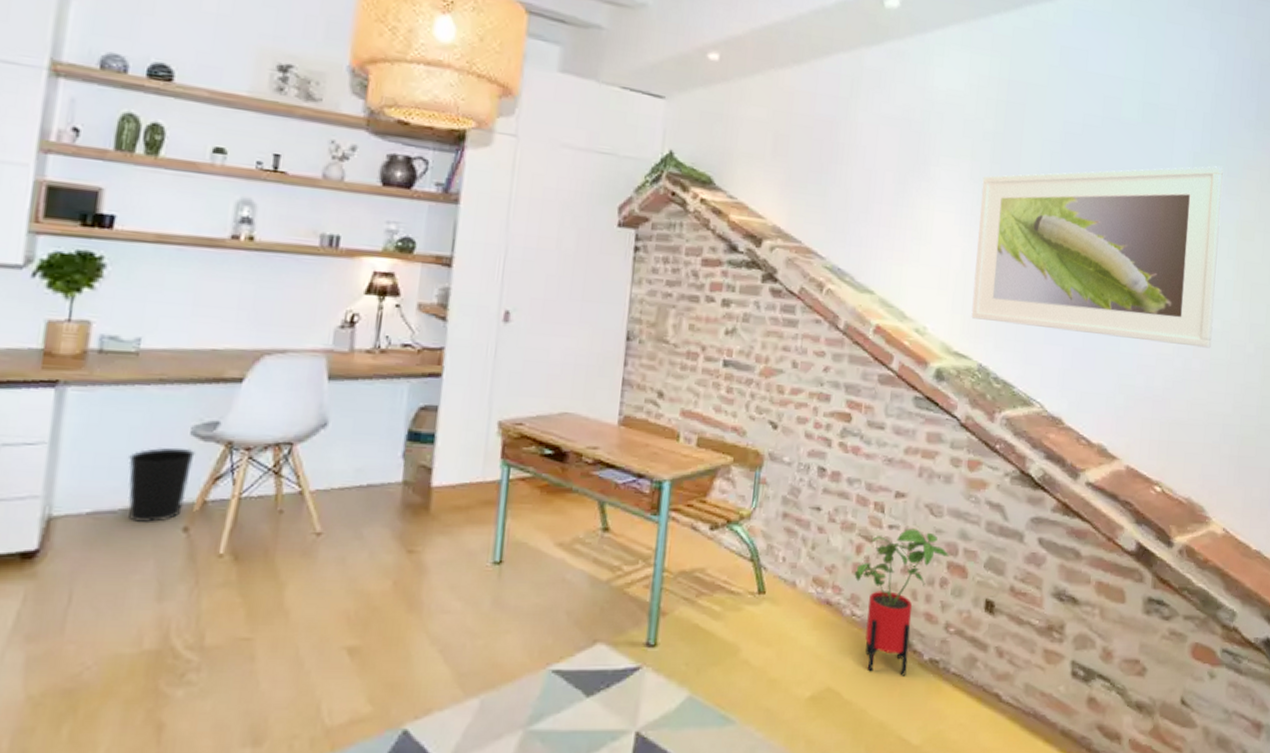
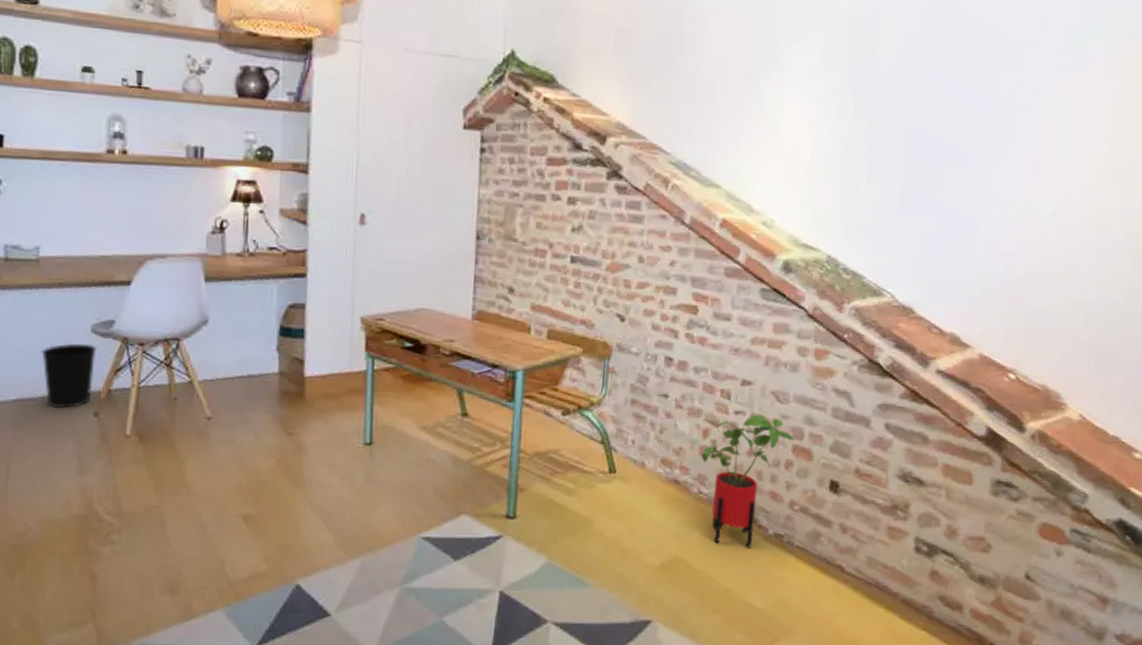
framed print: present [971,166,1224,348] -> none [821,40,1104,235]

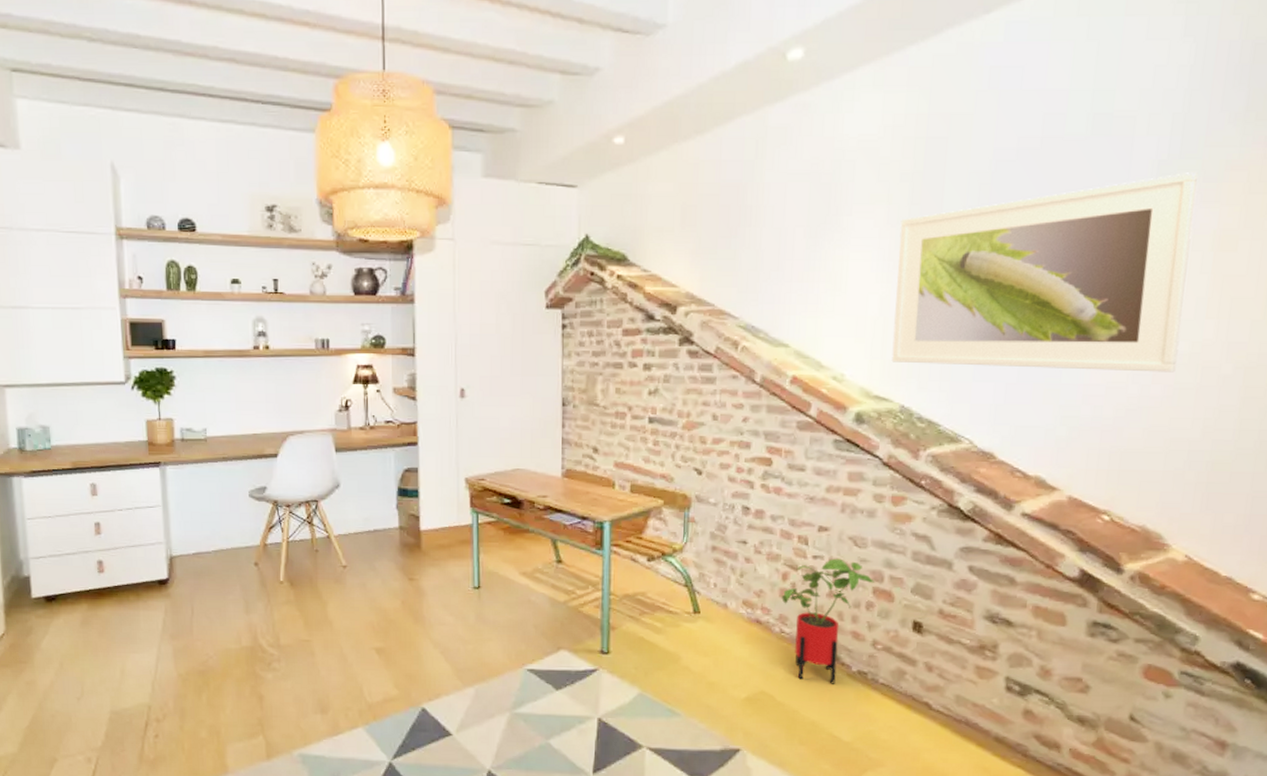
wastebasket: present [42,343,97,408] -> none [212,506,254,559]
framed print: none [821,40,1104,235] -> present [891,171,1198,373]

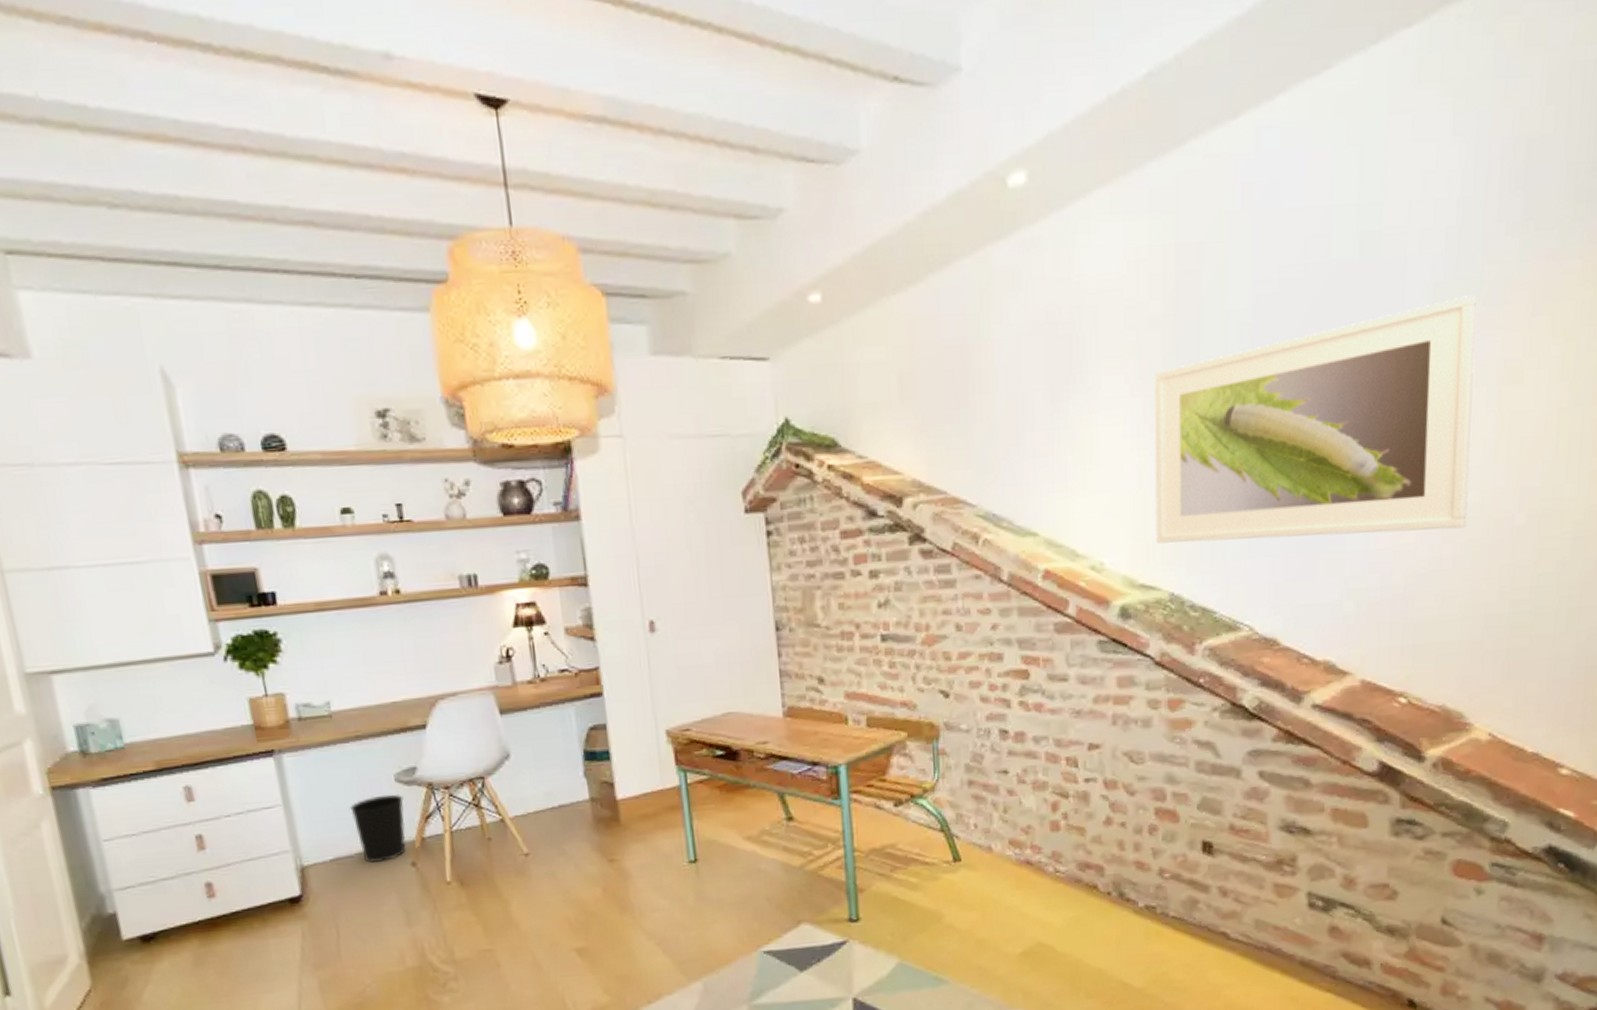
wastebasket: none [212,506,254,559] -> present [350,793,407,863]
house plant: present [781,558,874,684] -> none [1053,779,1156,925]

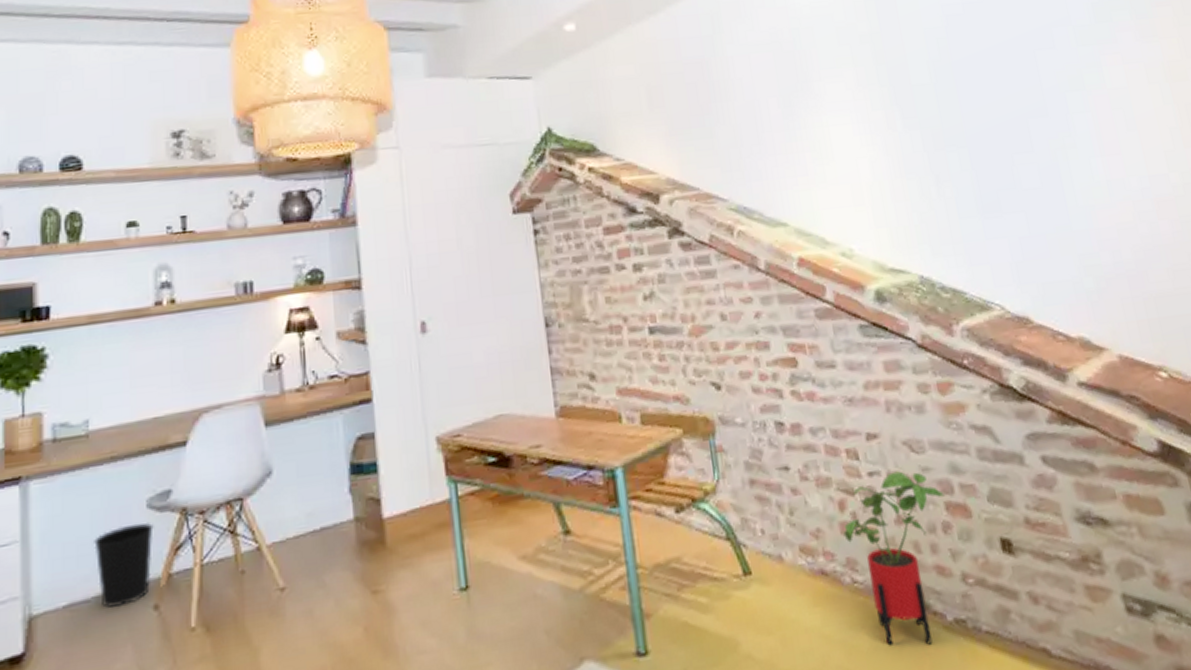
house plant: none [1053,779,1156,925] -> present [843,471,944,646]
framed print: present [1154,294,1477,543] -> none [871,10,1176,229]

